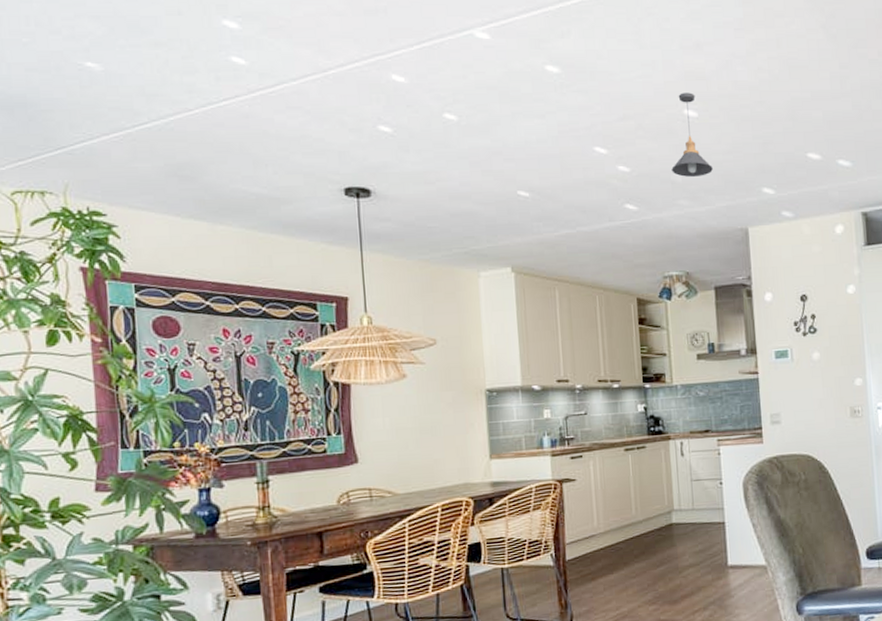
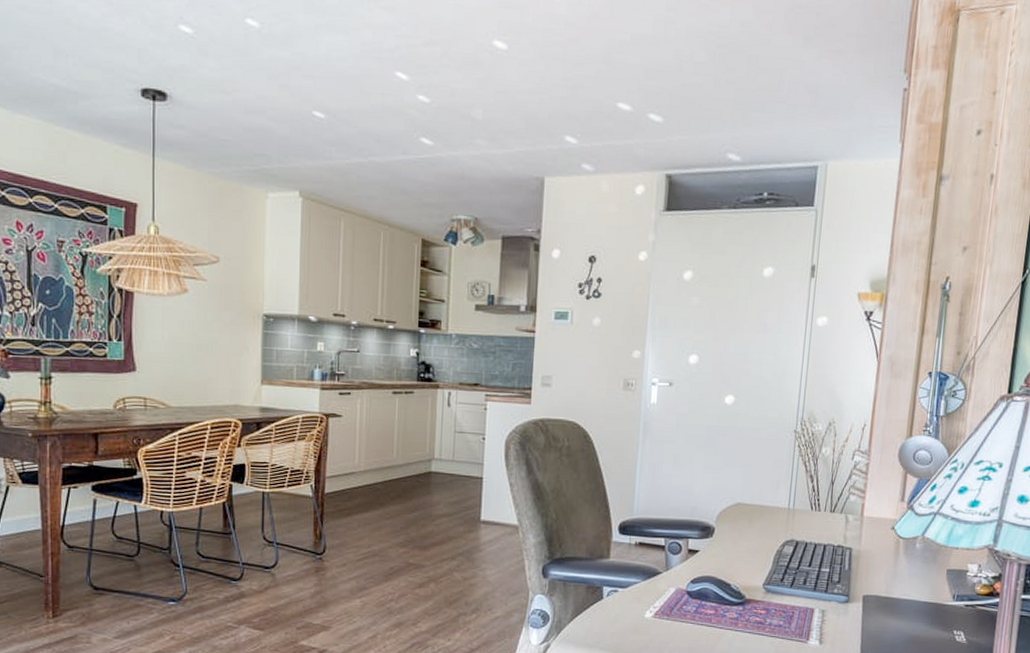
pendant light: present [671,92,713,177] -> none [473,21,516,116]

